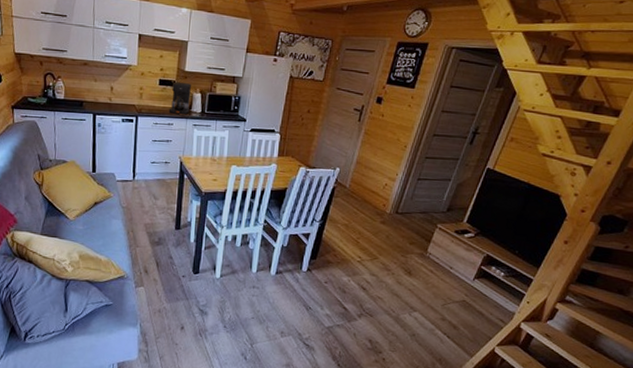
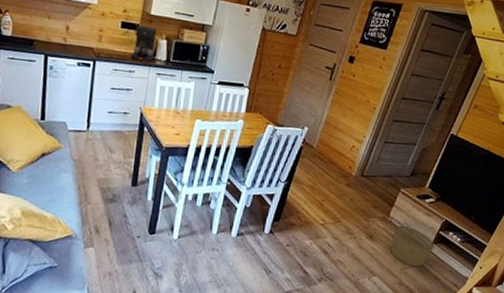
basket: none [429,258,477,303] -> present [389,223,435,267]

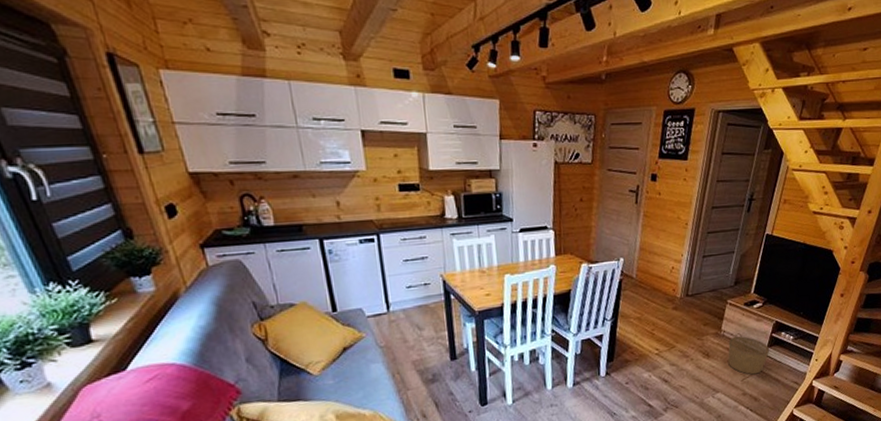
coffee maker: present [130,25,157,63] -> none [416,184,443,225]

